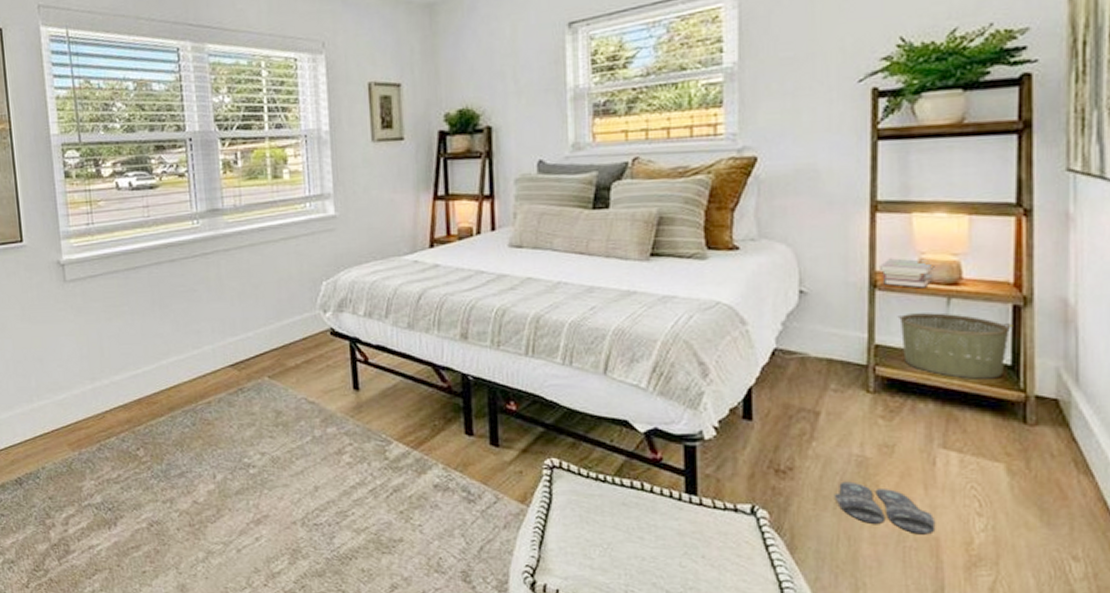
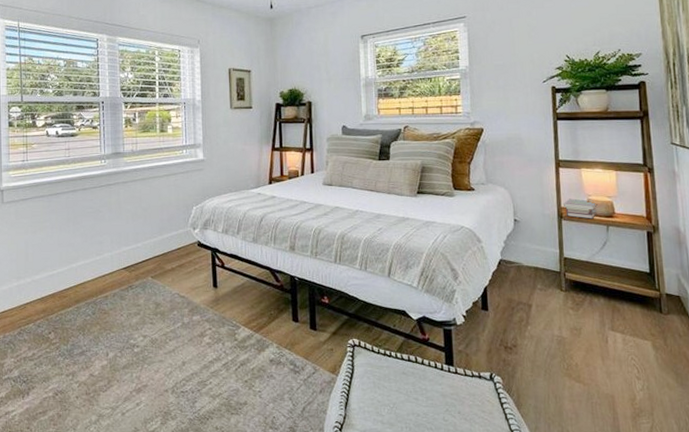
slippers: present [834,481,936,535] -> none [544,355,611,394]
basket: present [897,313,1011,379] -> none [577,236,647,282]

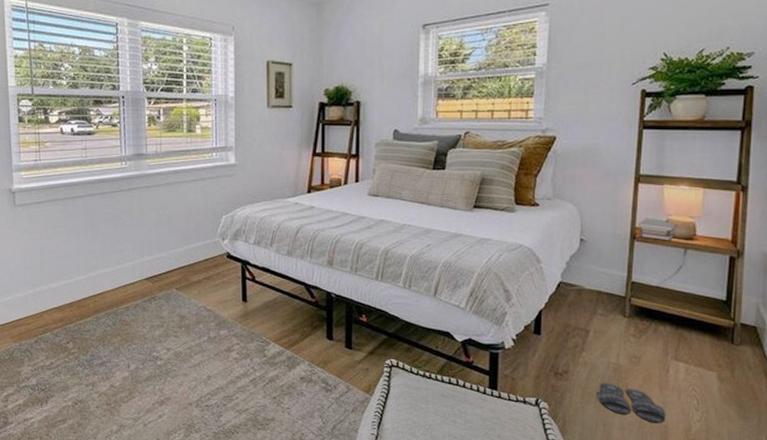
slippers: none [544,355,611,394] -> present [595,382,666,423]

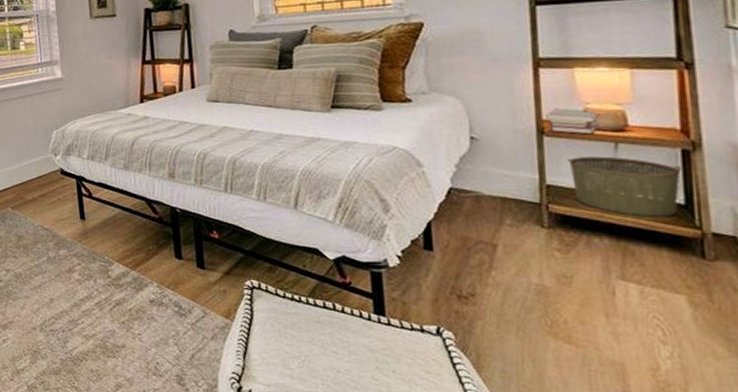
slippers: present [595,382,666,423] -> none [516,308,620,360]
basket: none [649,260,728,310] -> present [566,156,682,217]

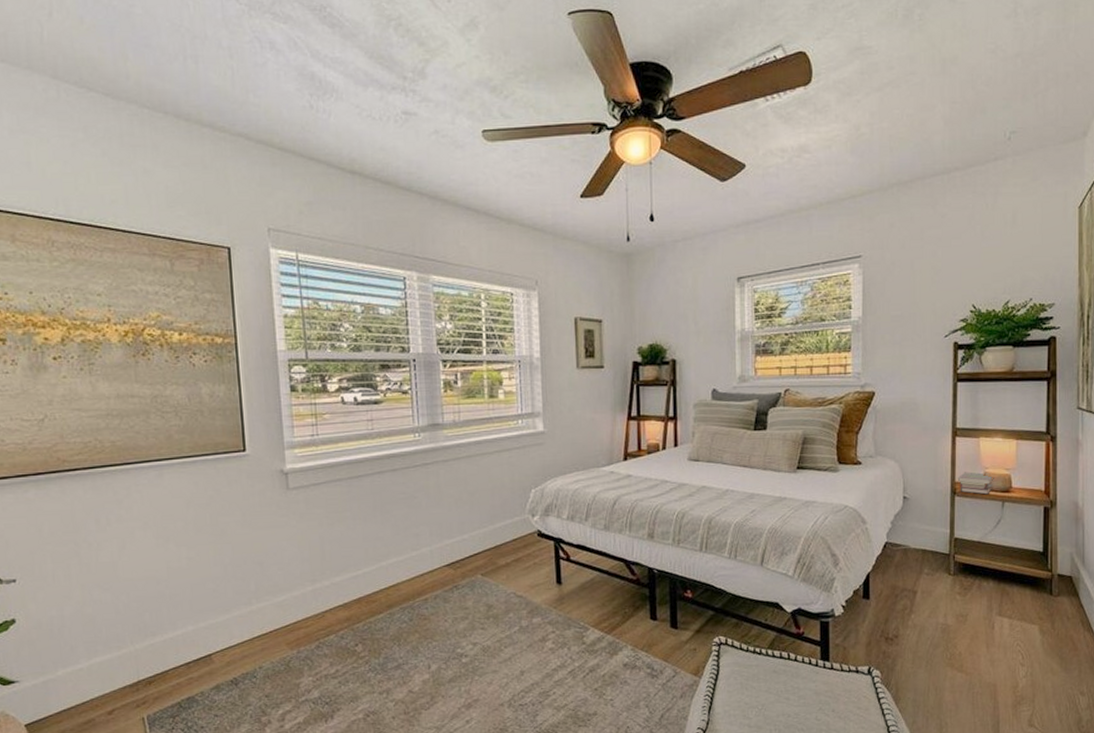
basket: present [566,156,682,217] -> none [970,513,1043,563]

